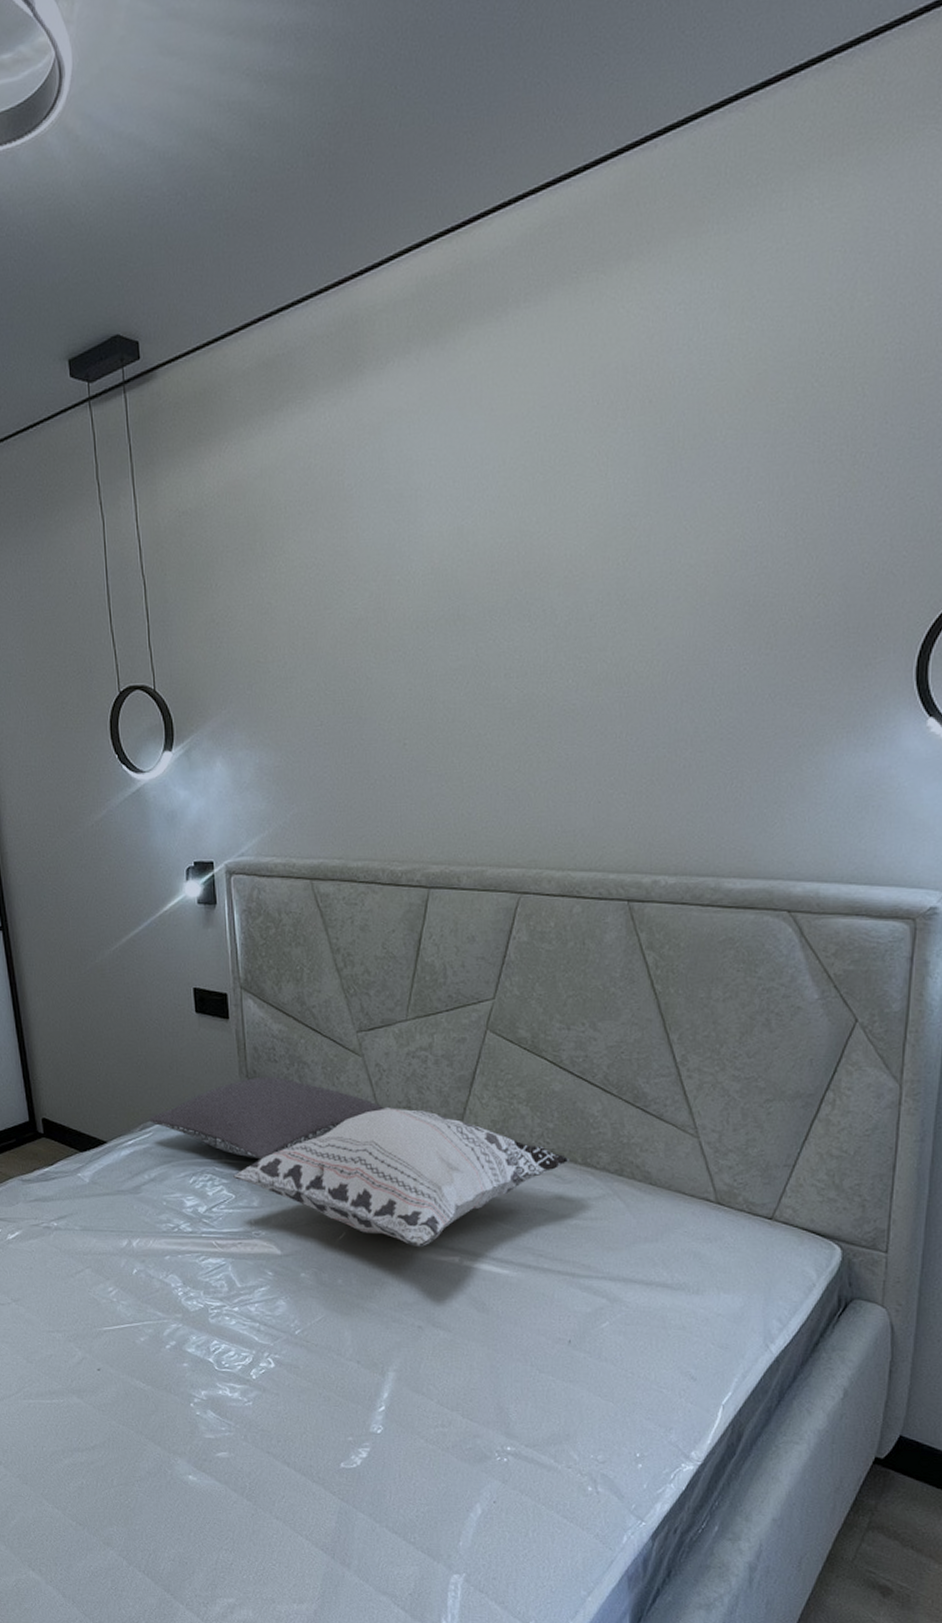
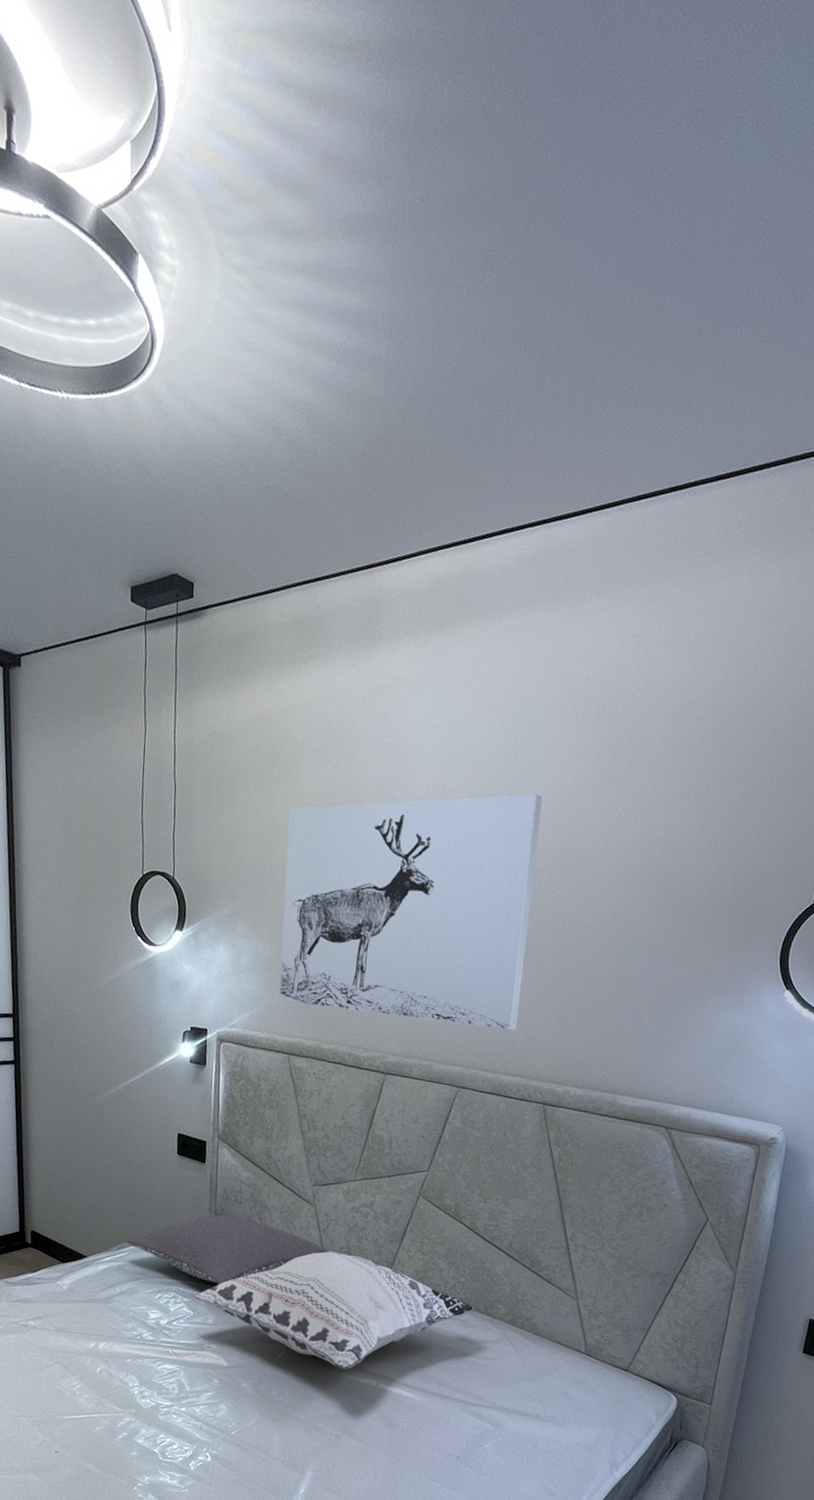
wall art: none [279,521,585,819] -> present [279,793,543,1031]

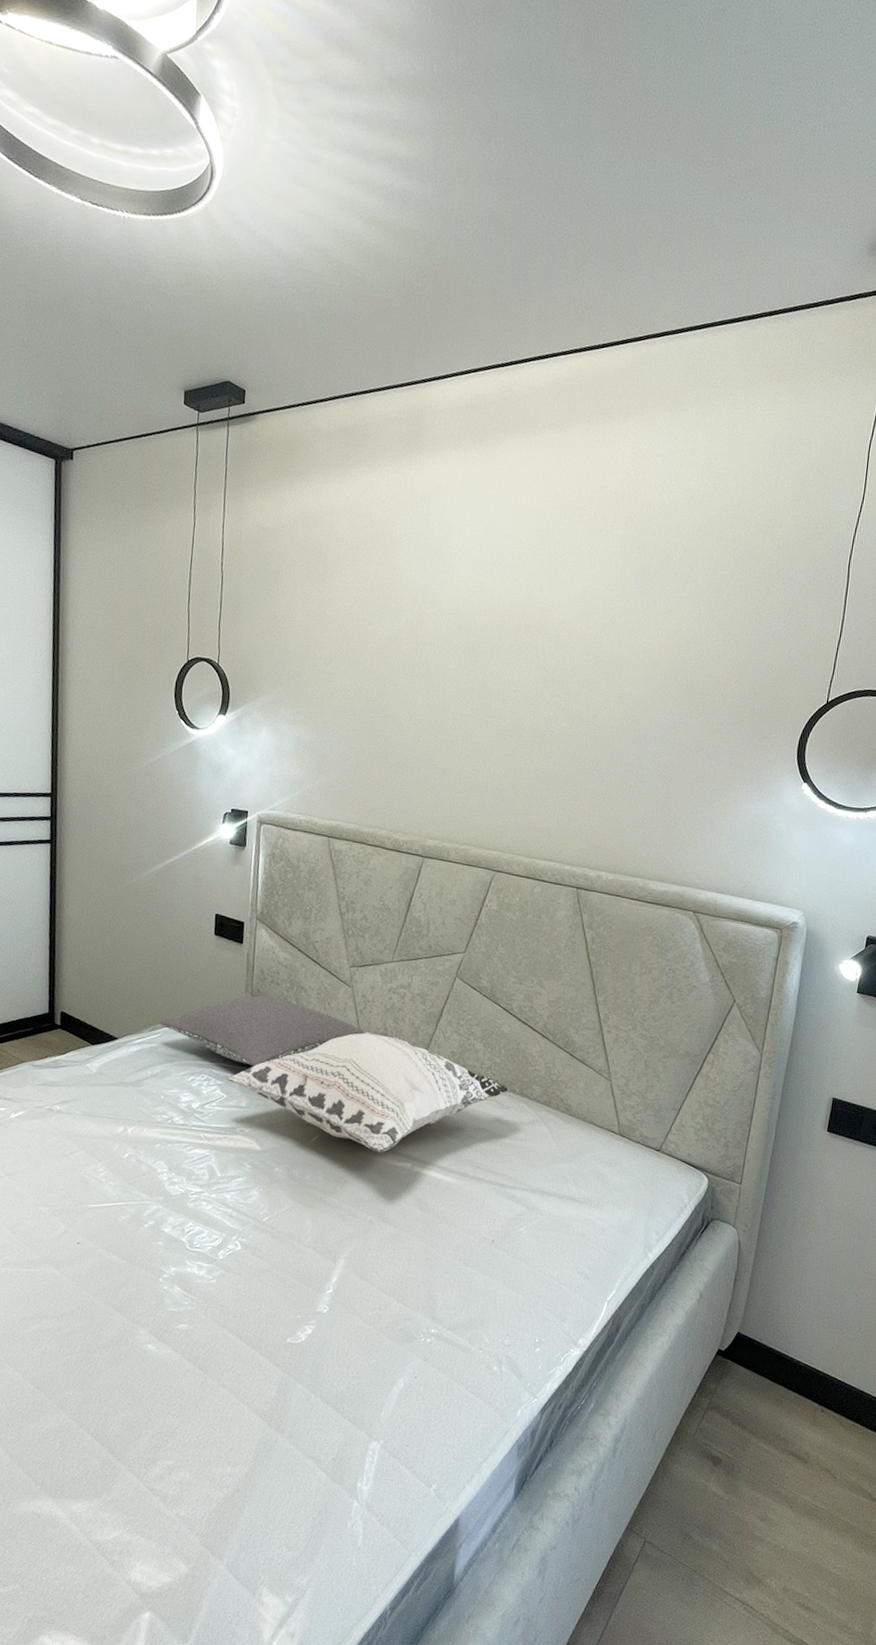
wall art: present [279,793,543,1031] -> none [320,595,576,817]

